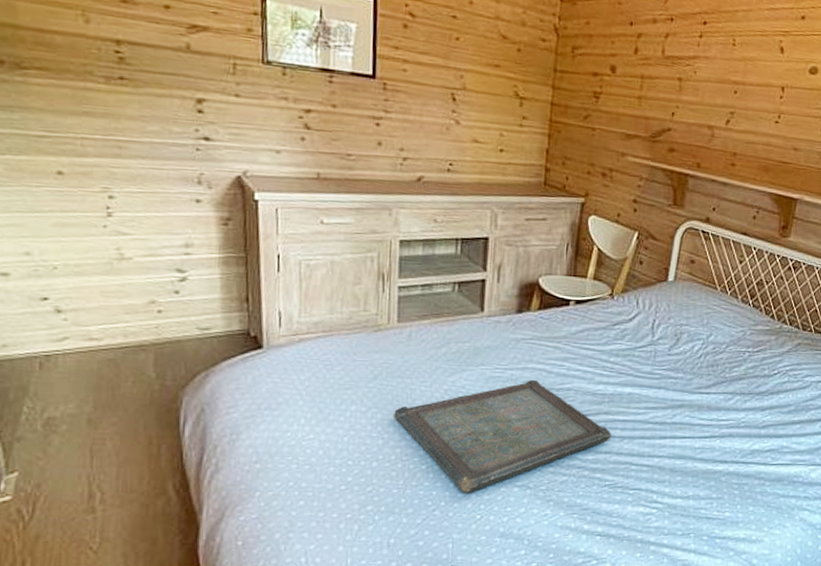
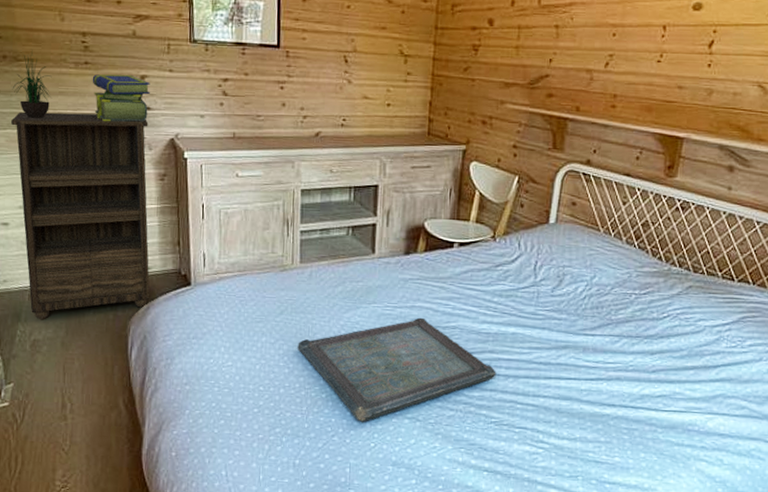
bookshelf: none [12,134,210,393] -> present [11,112,150,320]
potted plant: none [13,56,73,143] -> present [12,50,52,118]
stack of books: none [129,93,210,155] -> present [92,74,150,122]

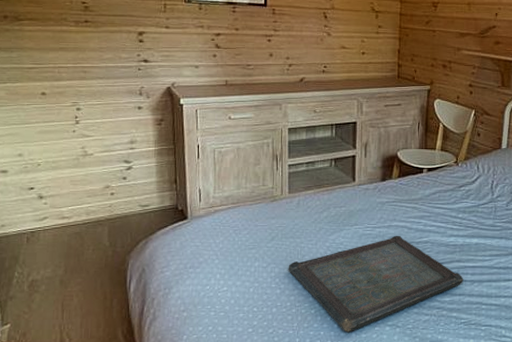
bookshelf: present [11,112,150,320] -> none [11,67,149,261]
potted plant: present [12,50,52,118] -> none [12,10,53,72]
stack of books: present [92,74,150,122] -> none [92,31,148,74]

